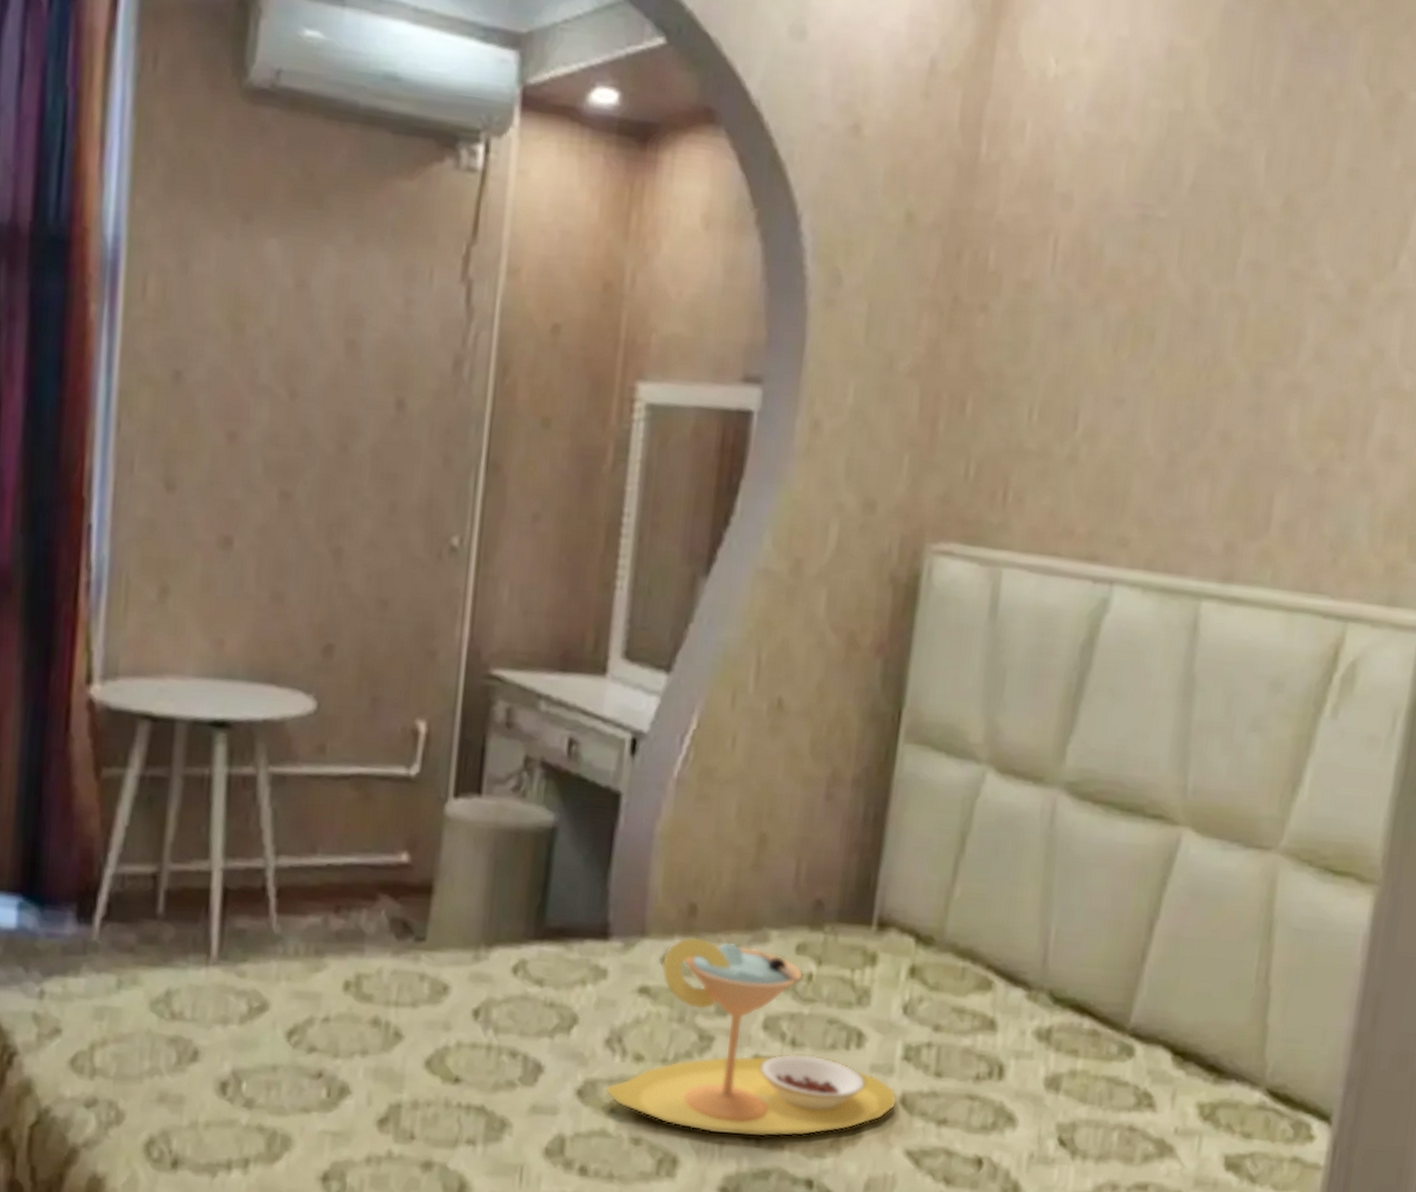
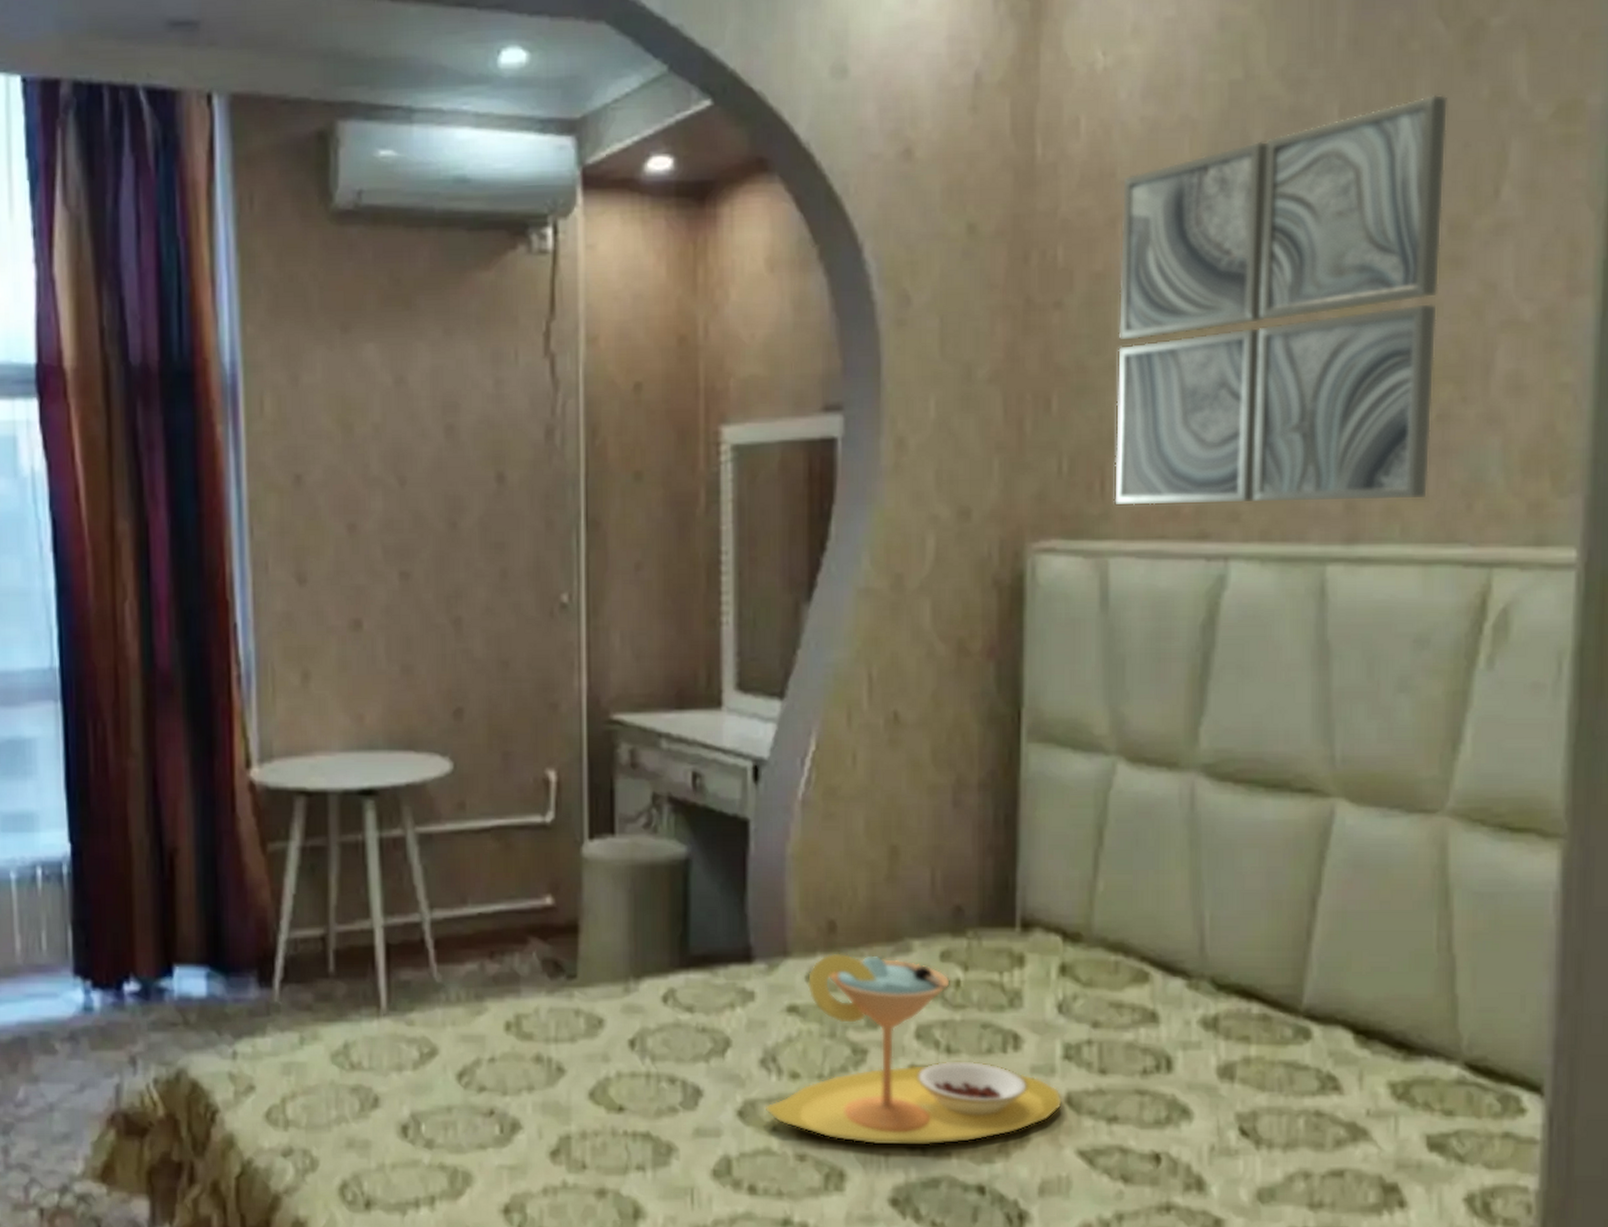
wall art: none [1013,157,1364,546] -> present [1113,94,1448,505]

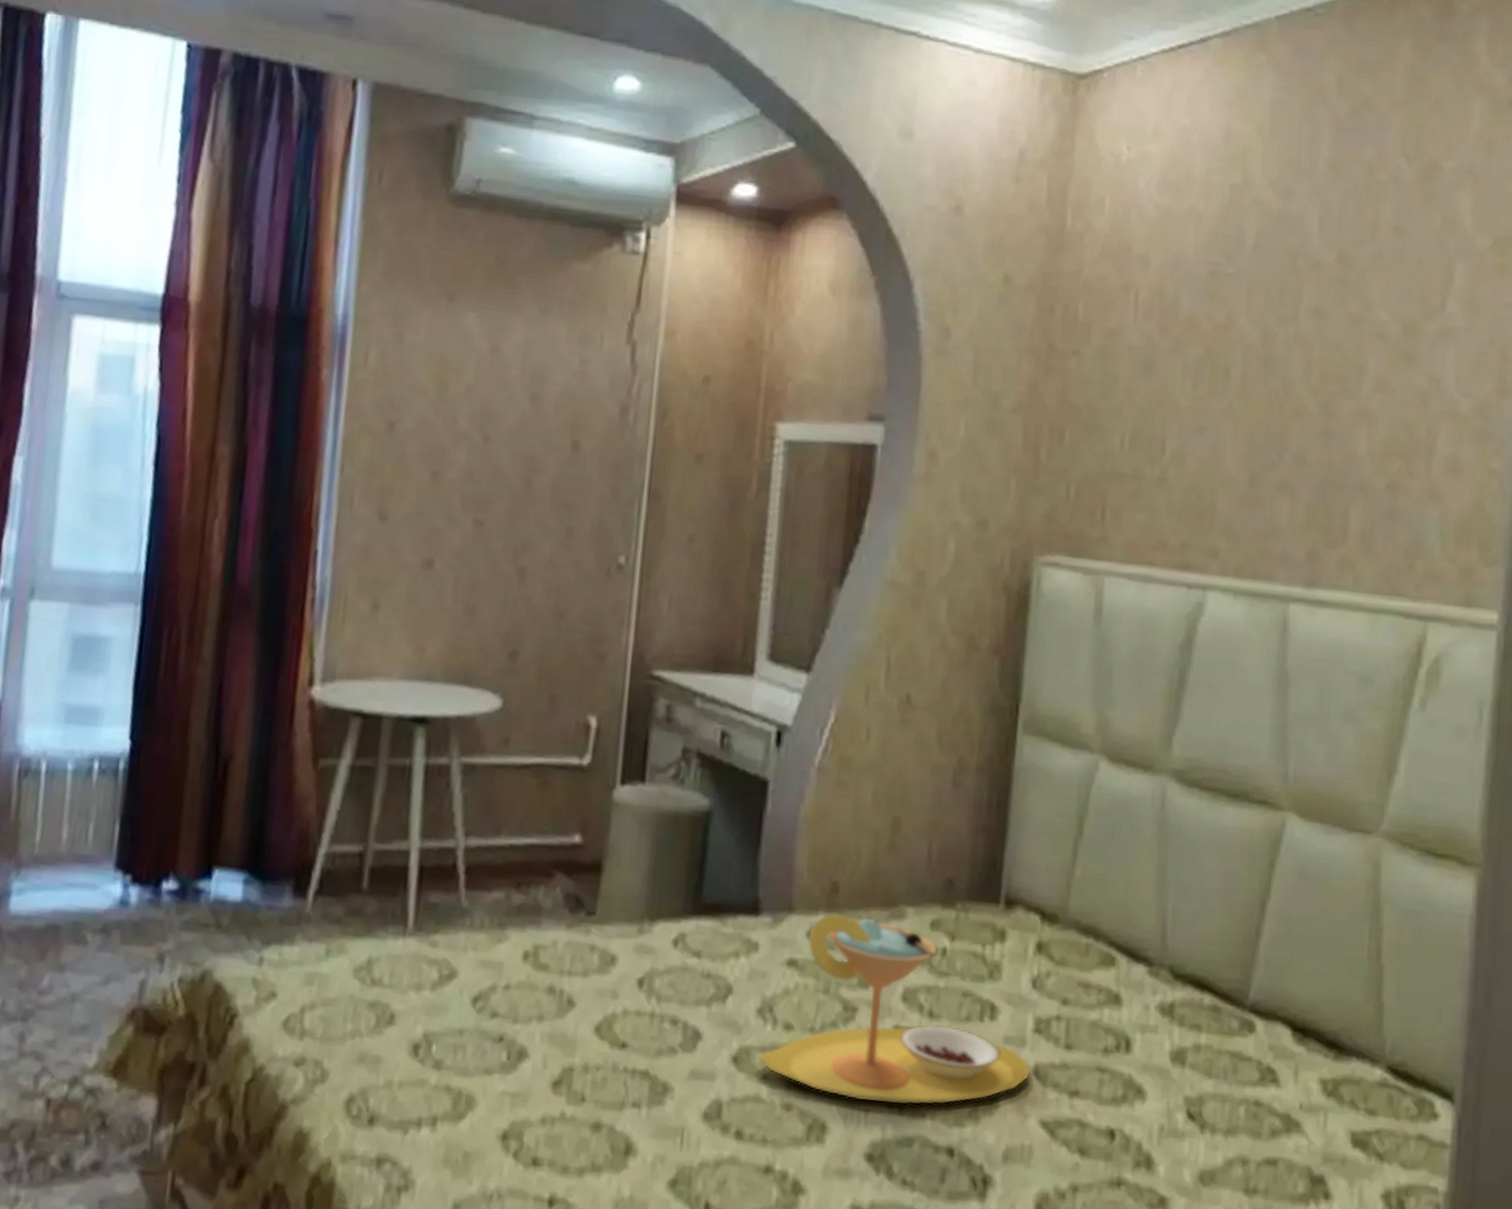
wall art: present [1113,94,1448,505] -> none [1112,217,1407,554]

